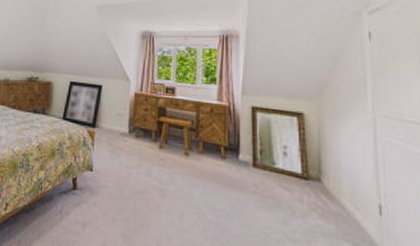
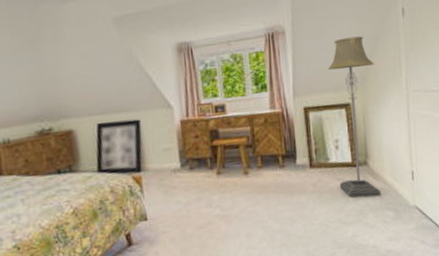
floor lamp: none [280,50,338,221] -> present [327,36,382,198]

